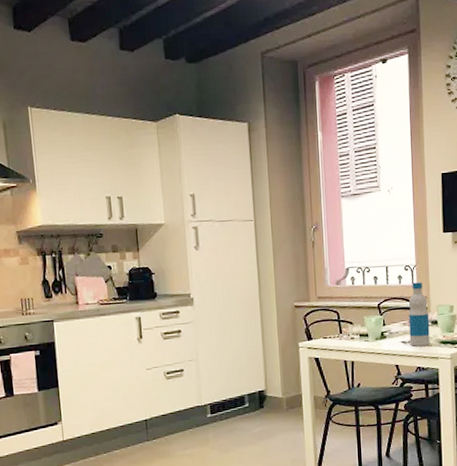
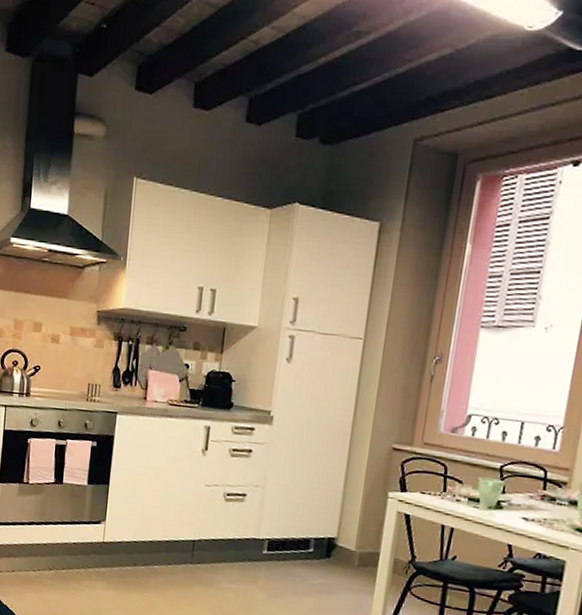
bottle: present [408,282,430,347] -> none [533,448,570,530]

